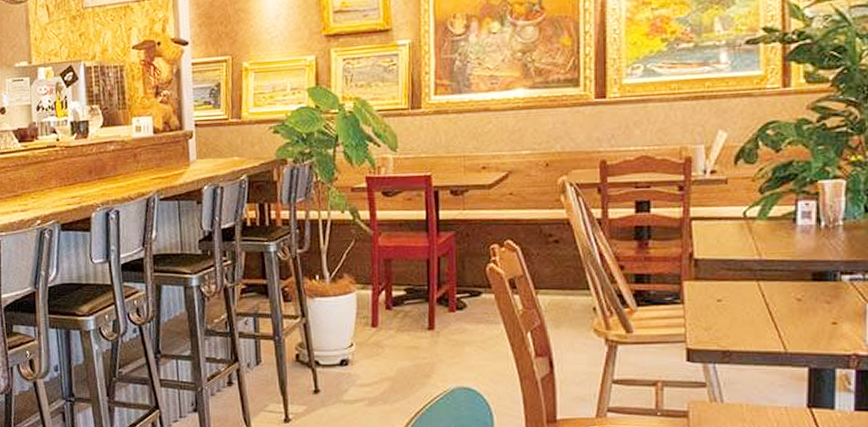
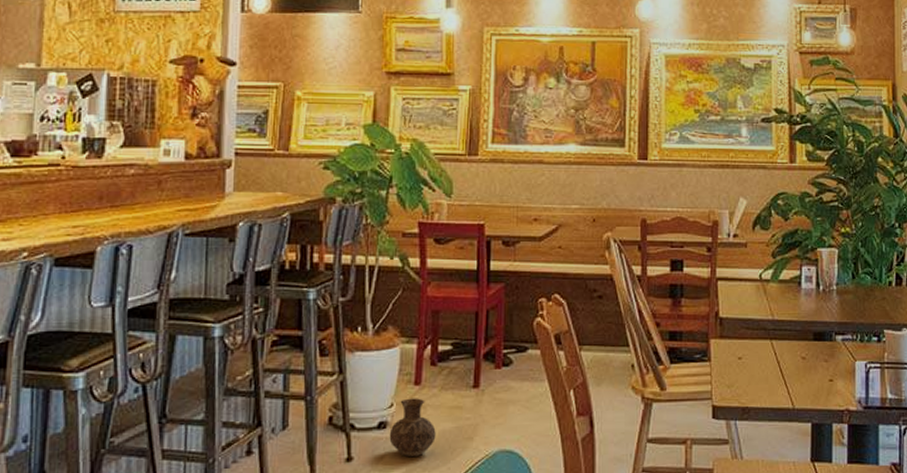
ceramic jug: none [351,339,395,391] -> present [389,398,436,458]

